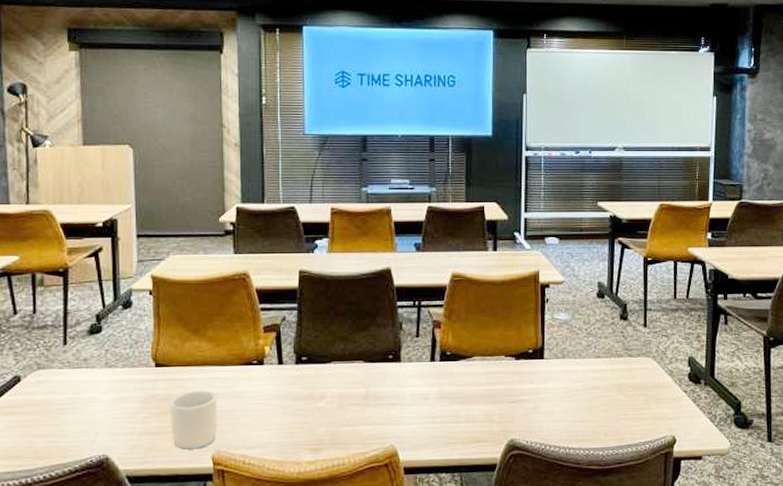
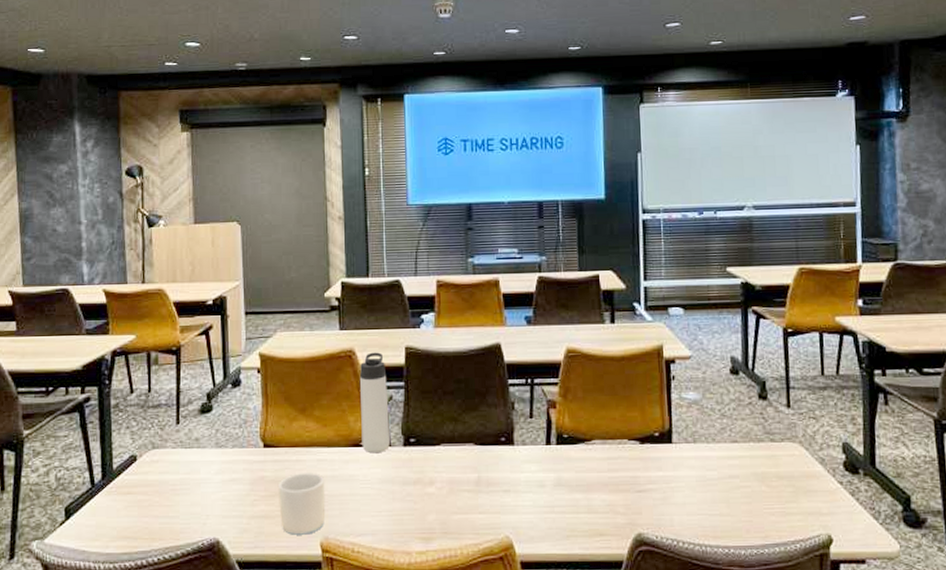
thermos bottle: none [254,275,282,370] -> present [360,352,390,452]

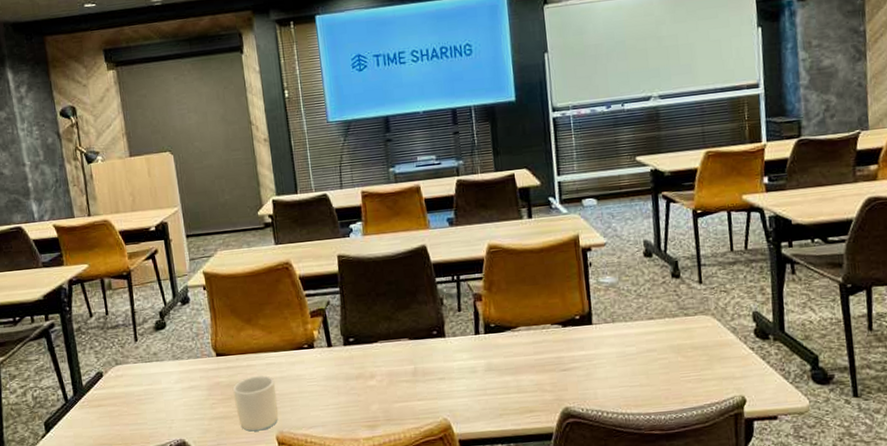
thermos bottle: present [360,352,390,452] -> none [297,262,331,354]

